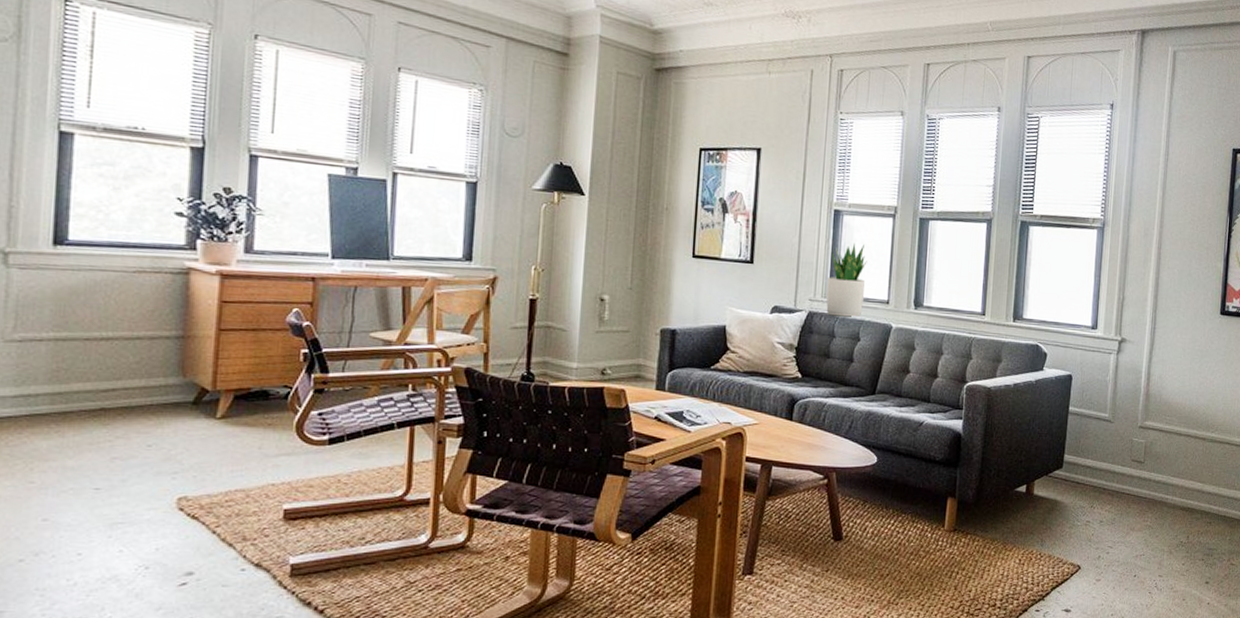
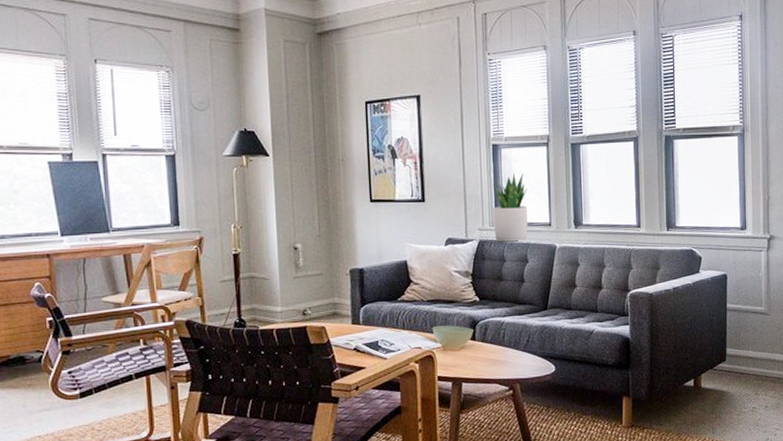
bowl: none [745,401,792,431] -> present [432,325,474,352]

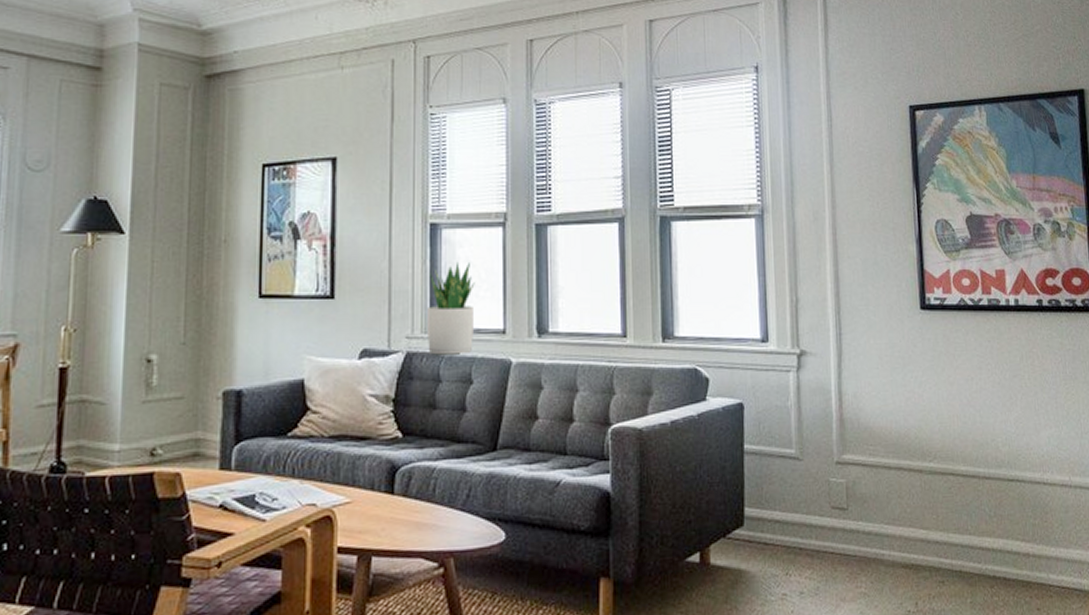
bowl: present [432,325,474,352] -> none [333,472,392,510]

